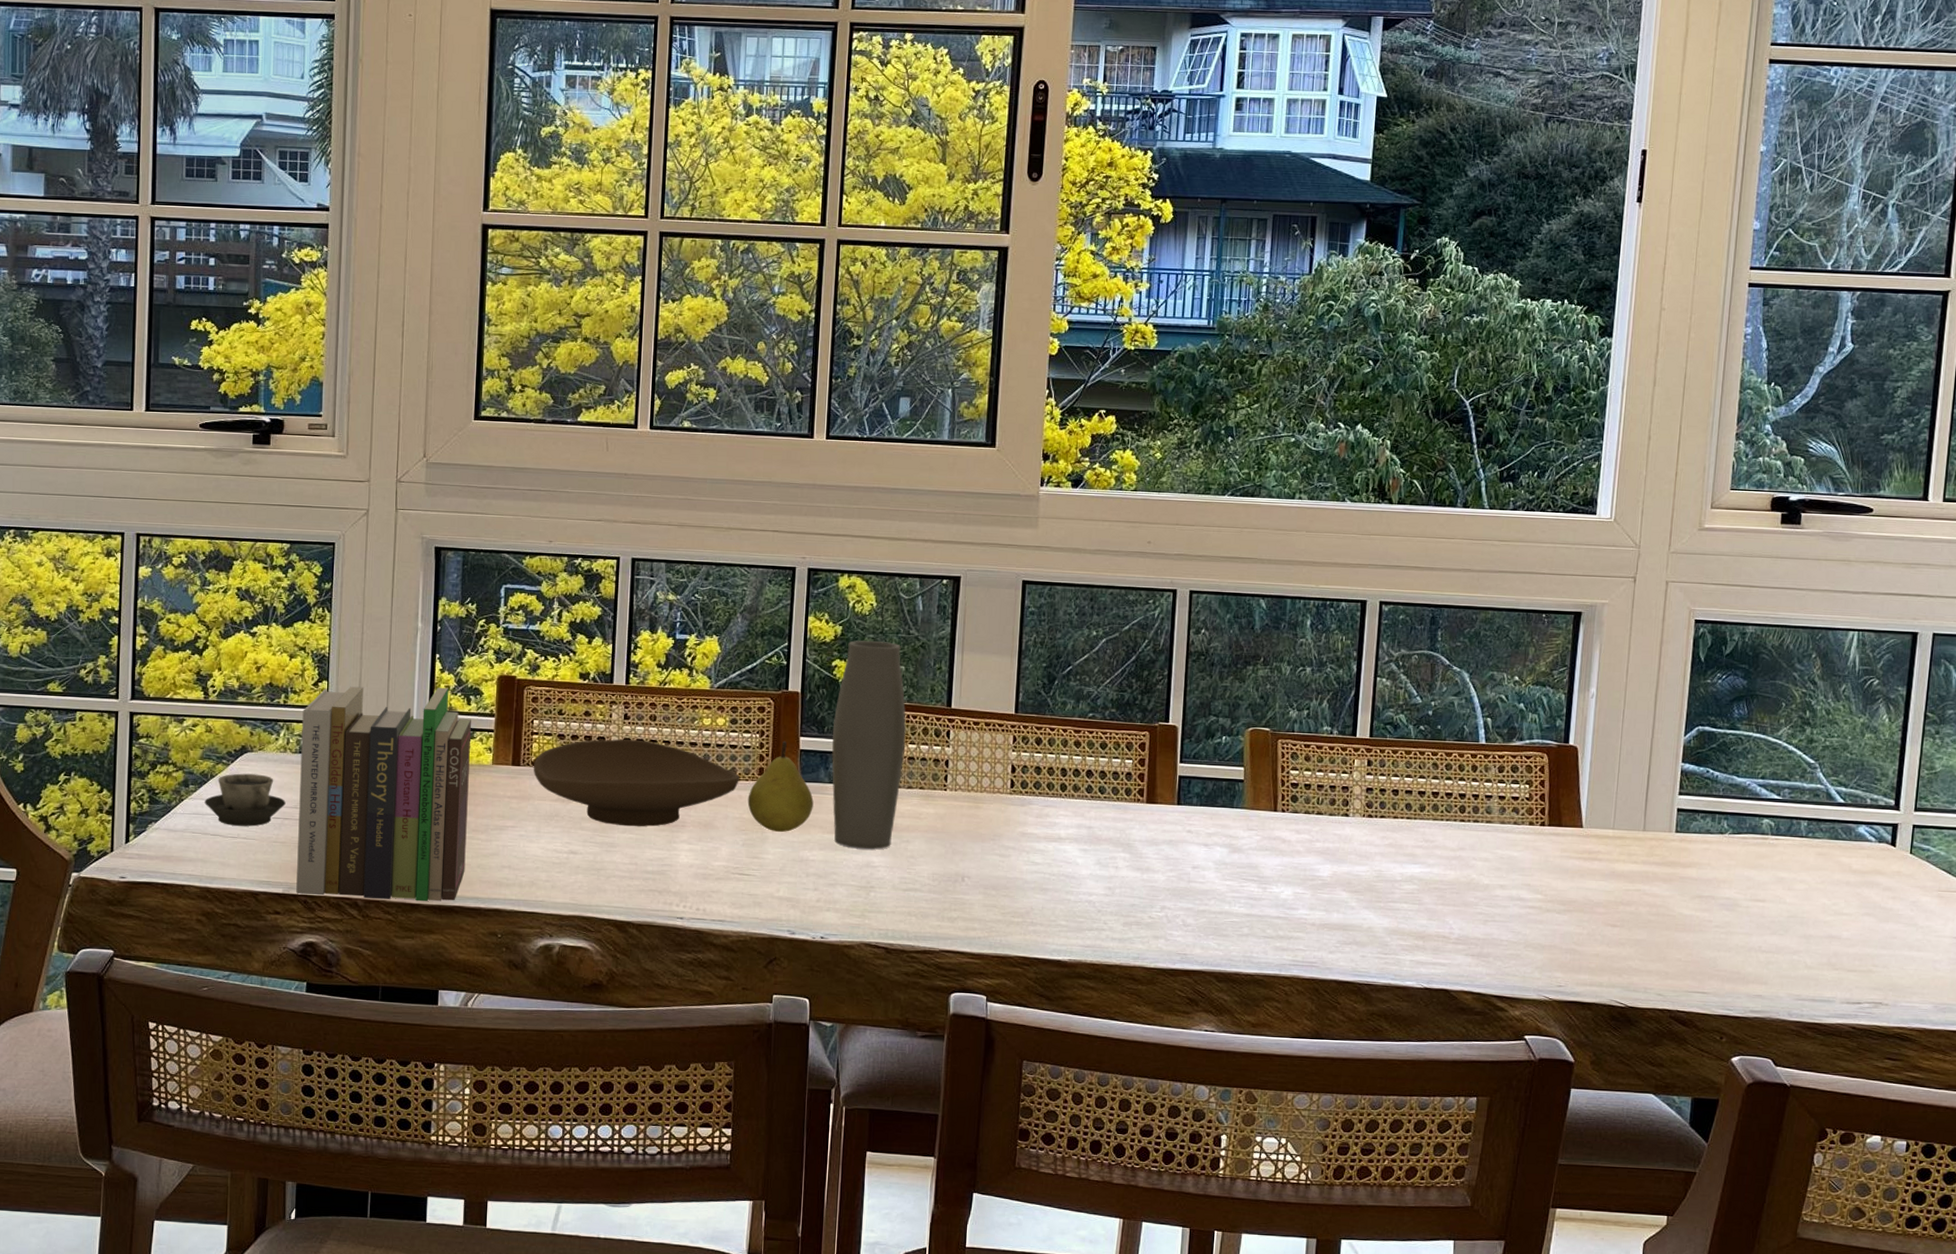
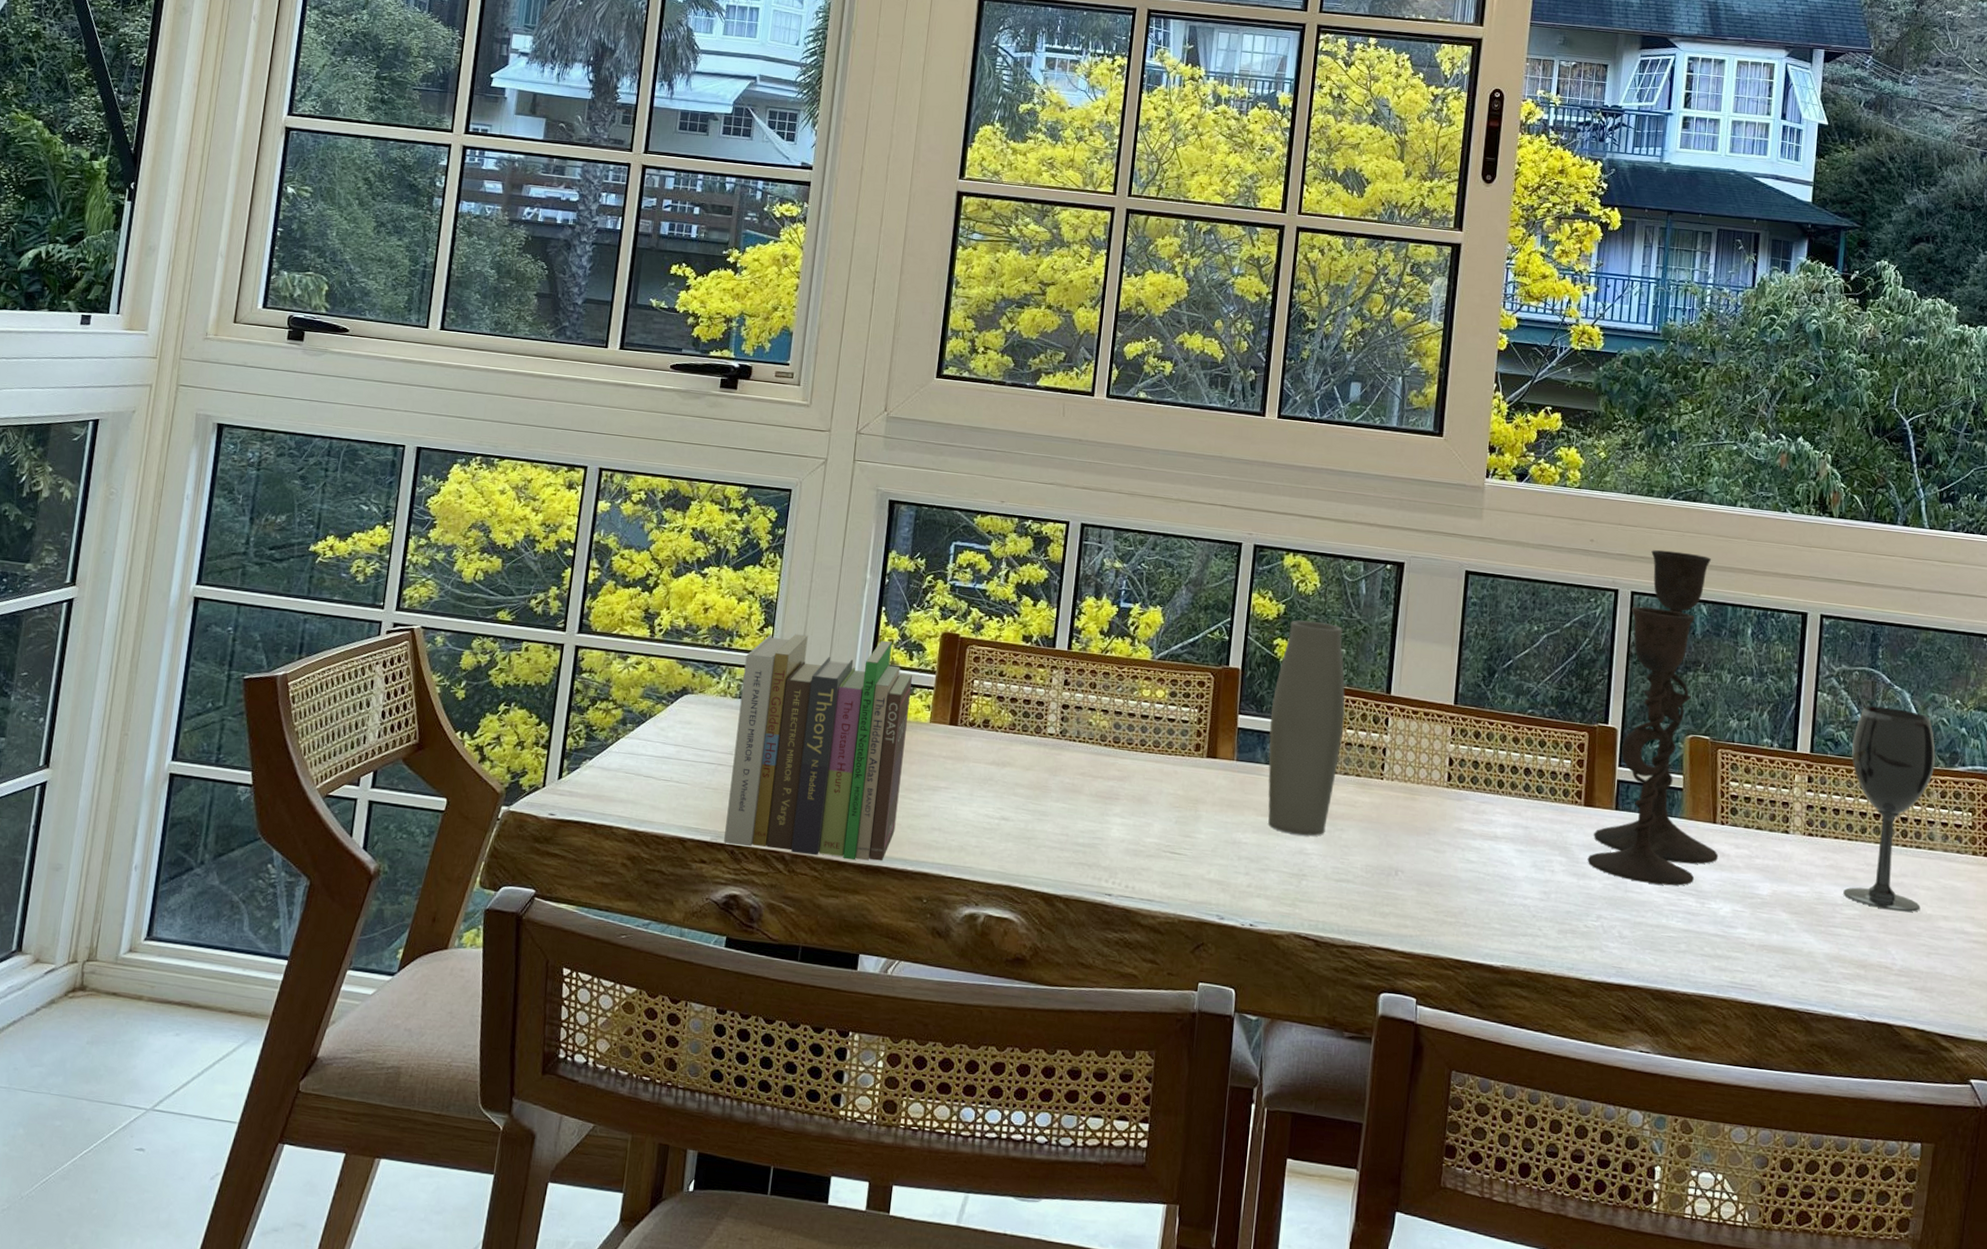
cup: present [205,773,286,826] -> none [641,715,722,770]
decorative bowl: present [533,739,740,827] -> none [970,703,1176,797]
fruit: present [747,740,814,832] -> none [1182,717,1249,812]
candlestick: none [1150,547,1280,874] -> present [1587,549,1719,886]
wine glass: none [1402,688,1494,884] -> present [1843,705,1936,912]

